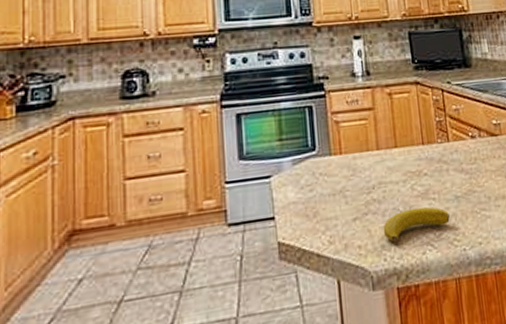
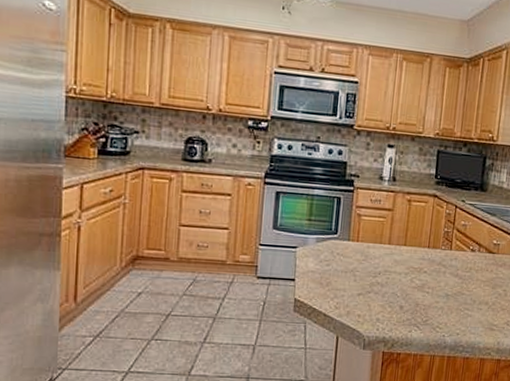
banana: present [383,207,450,243] -> none [380,296,438,319]

